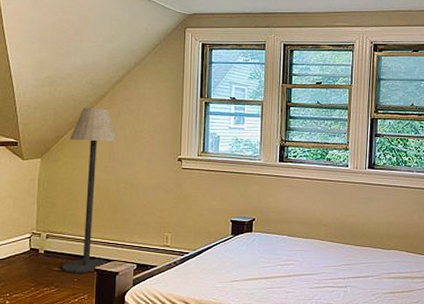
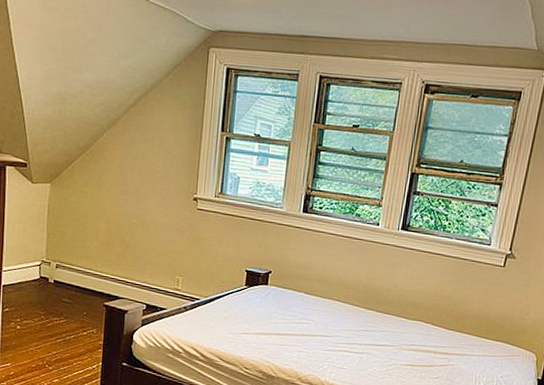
floor lamp: present [62,107,118,273] -> none [71,131,130,308]

